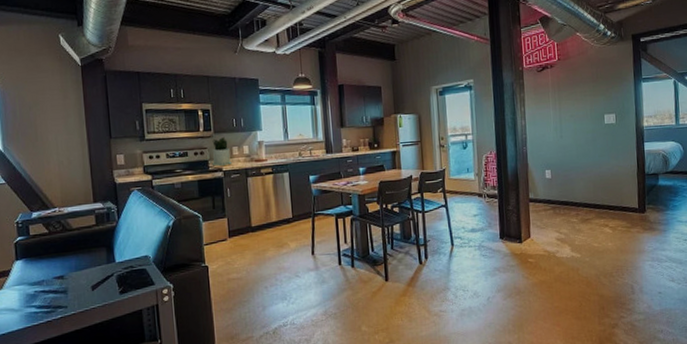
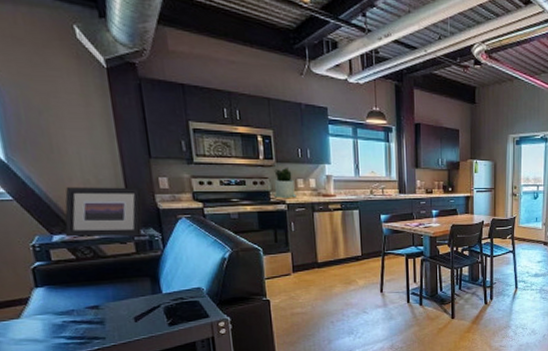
picture frame: none [41,165,104,213] -> present [64,187,143,237]

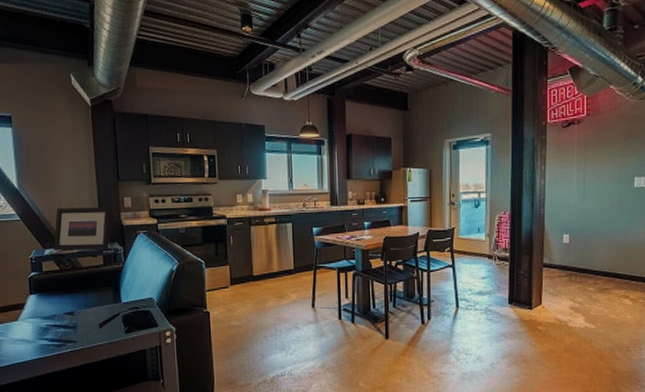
planter: present [273,167,297,199] -> none [215,183,236,214]

